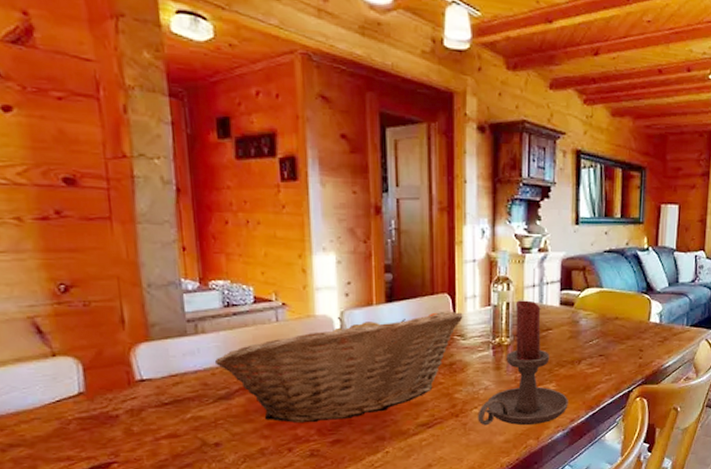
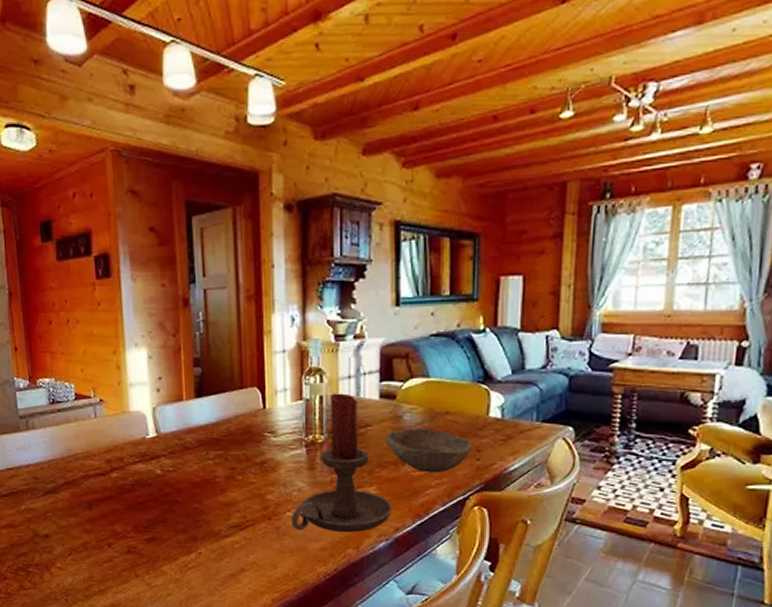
fruit basket: present [214,311,463,424] -> none [43,406,274,519]
bowl: none [563,332,636,370] -> present [384,429,472,473]

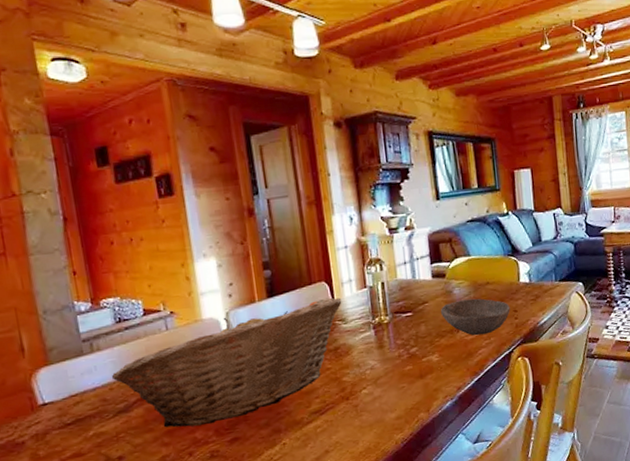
fruit basket: none [43,406,274,519] -> present [111,297,342,428]
candle holder: present [291,393,392,533] -> none [367,277,453,405]

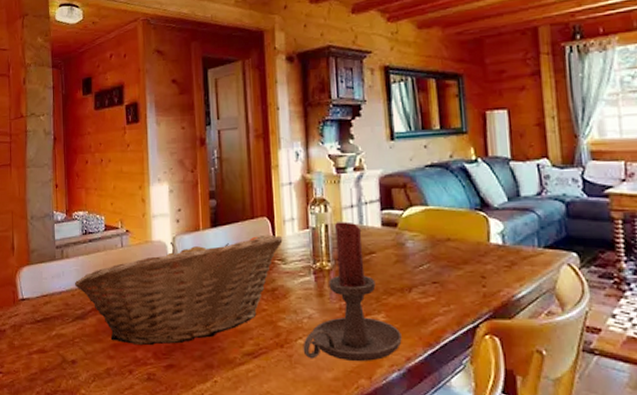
candle holder: none [367,277,453,405] -> present [303,222,402,362]
bowl: present [440,298,510,336] -> none [389,255,477,300]

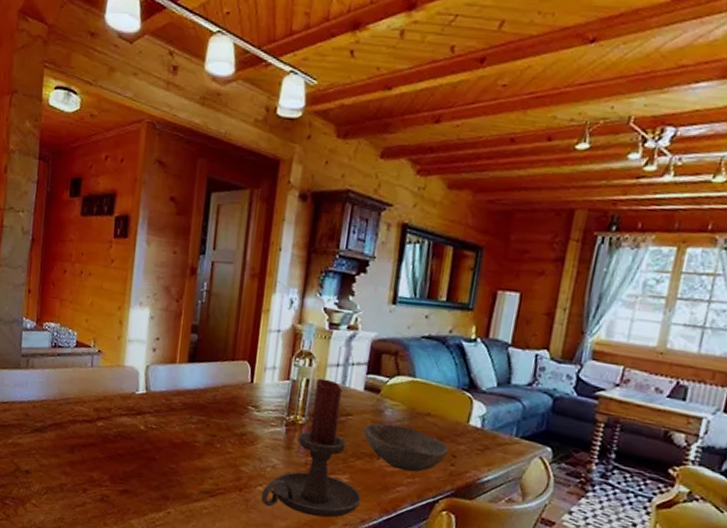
fruit basket: present [74,234,283,346] -> none [36,369,260,472]
bowl: none [389,255,477,300] -> present [363,423,449,472]

